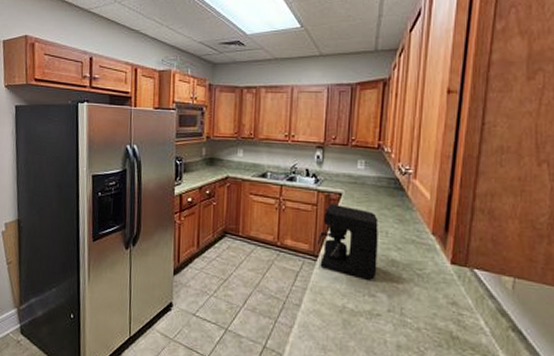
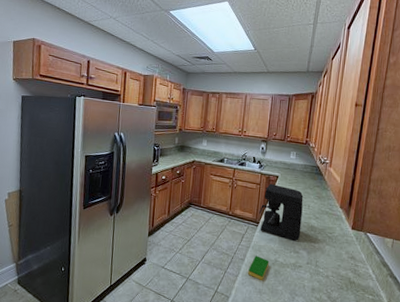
dish sponge: none [306,300,335,333] -> present [248,255,269,280]

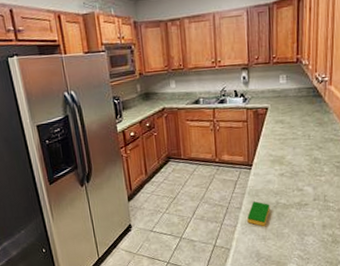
coffee maker: present [259,183,304,242] -> none [251,117,303,179]

